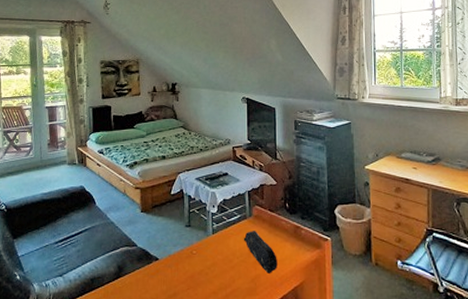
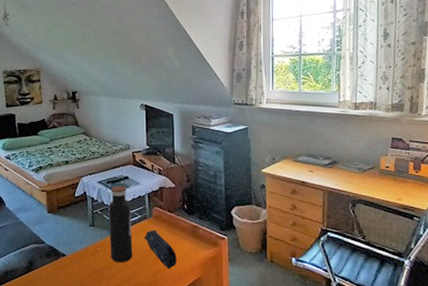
water bottle: none [206,183,231,267] -> present [108,186,133,262]

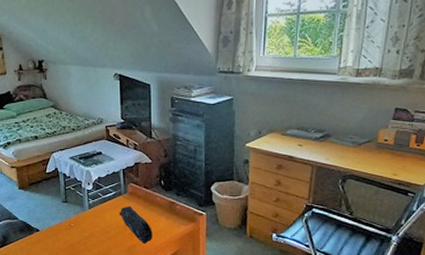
water bottle: present [108,186,133,262] -> none [81,162,107,237]

